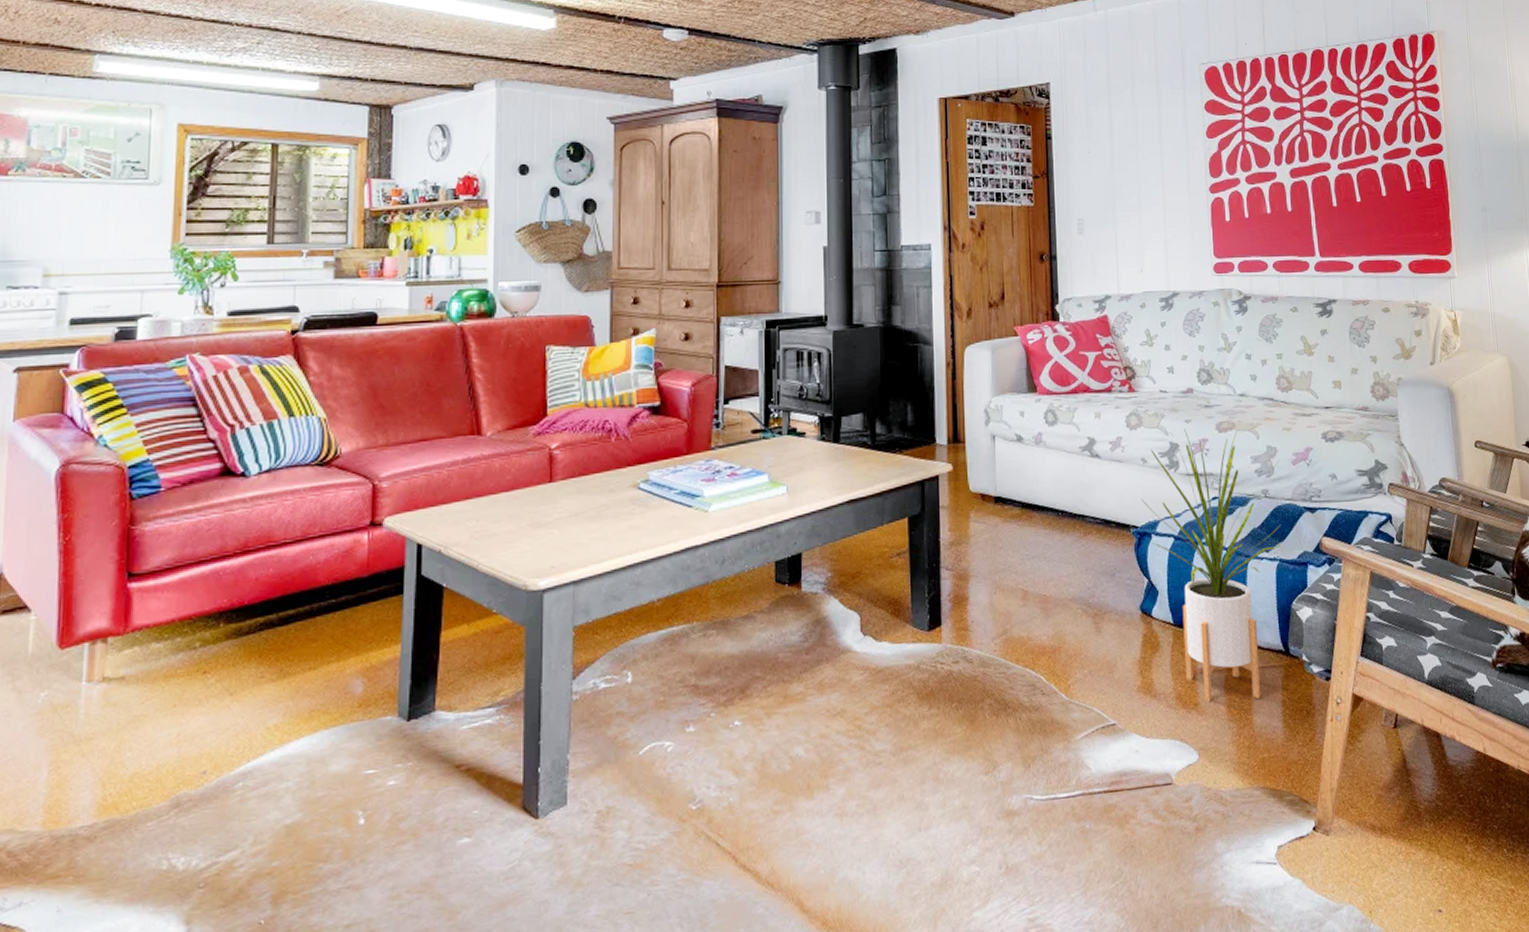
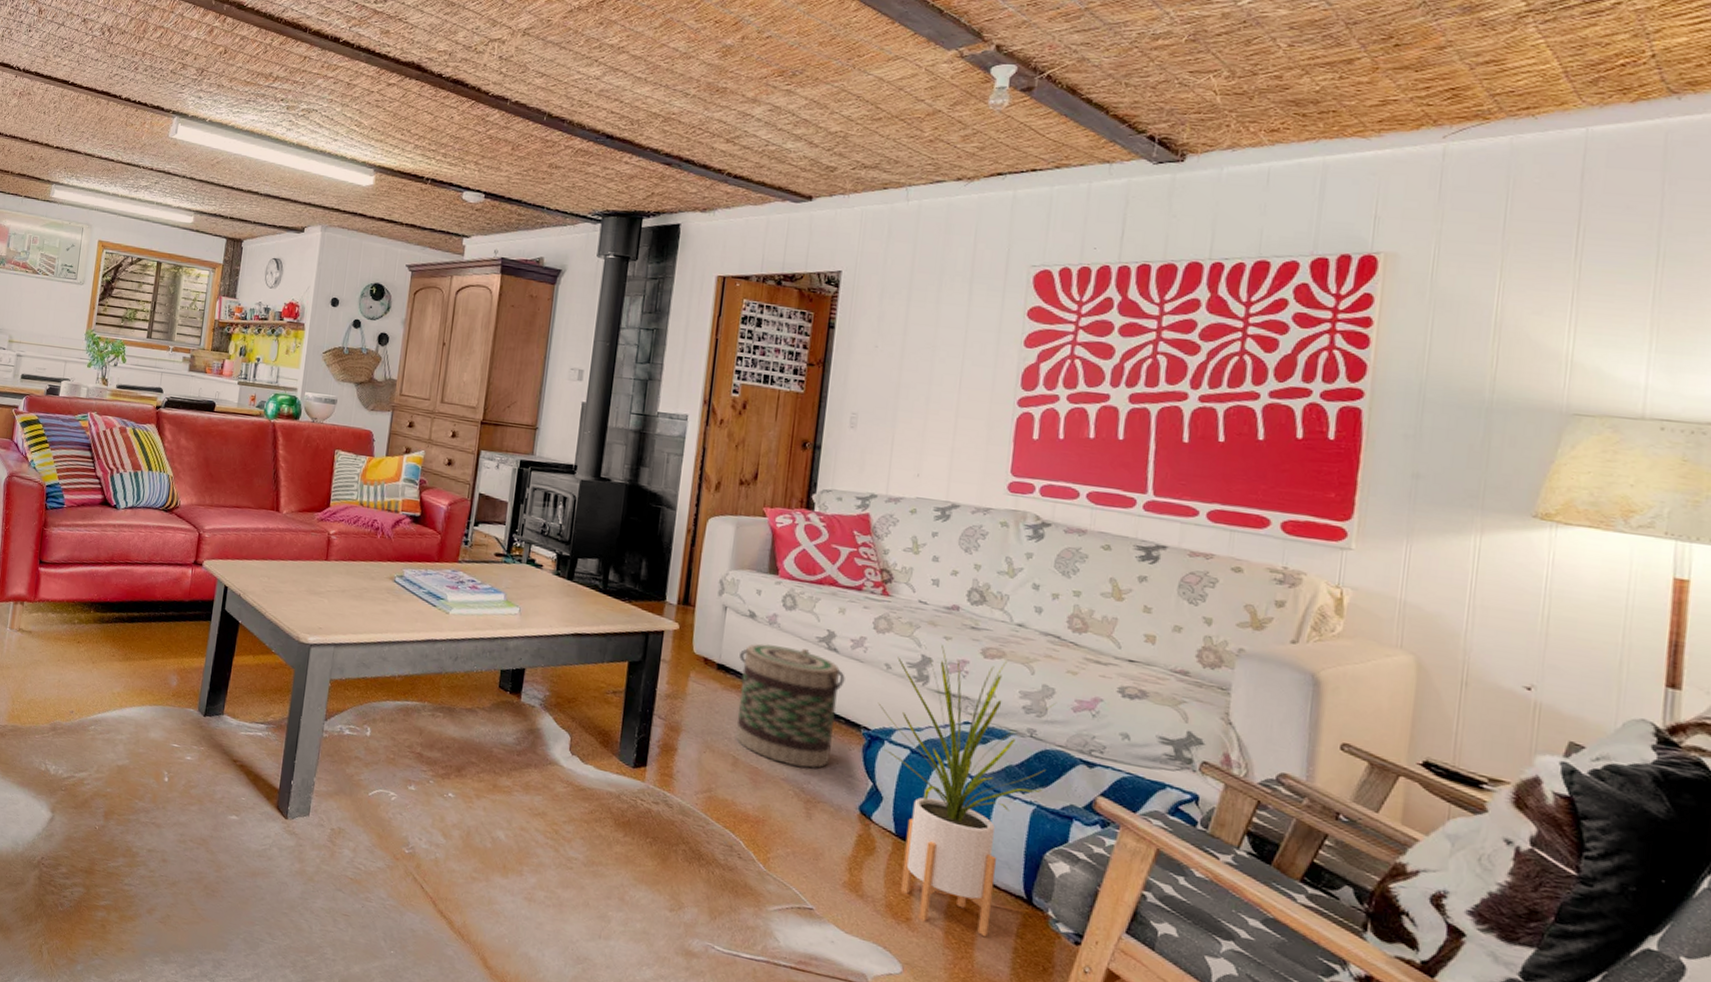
basket: none [1013,461,1110,584] -> present [735,643,845,769]

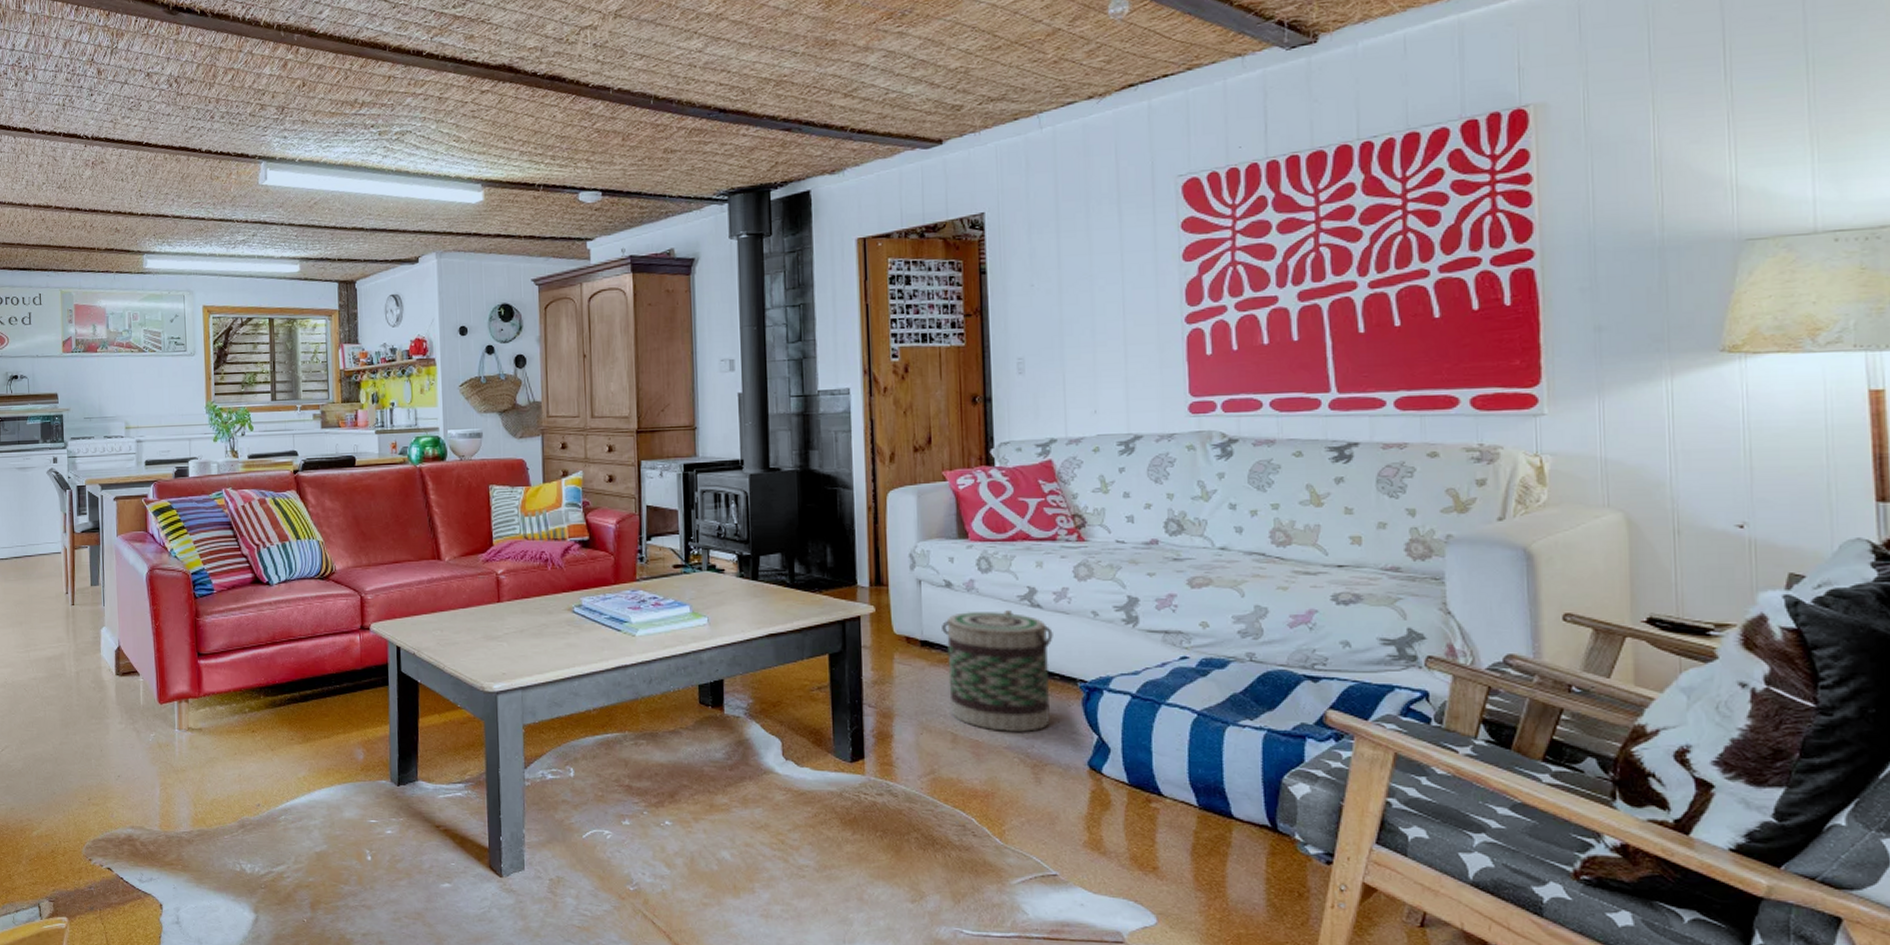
house plant: present [878,644,1057,936] -> none [1090,582,1272,872]

